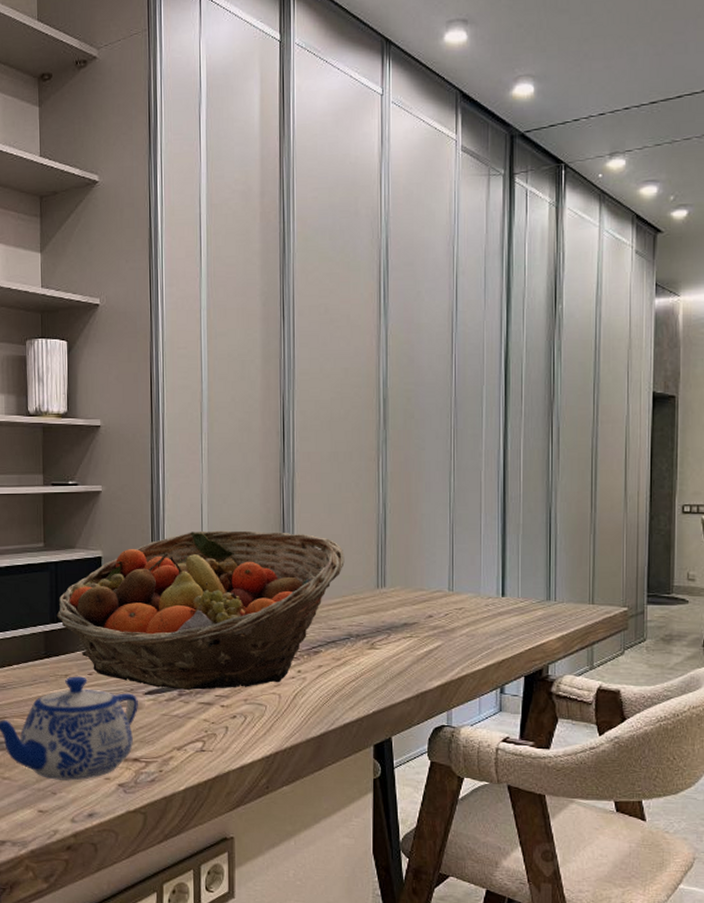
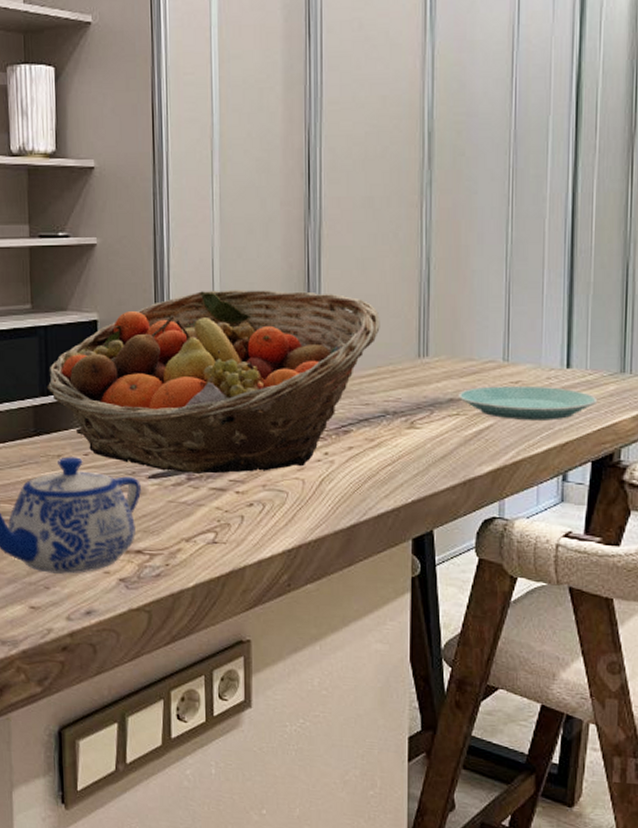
plate: none [411,612,529,641] -> present [458,386,598,421]

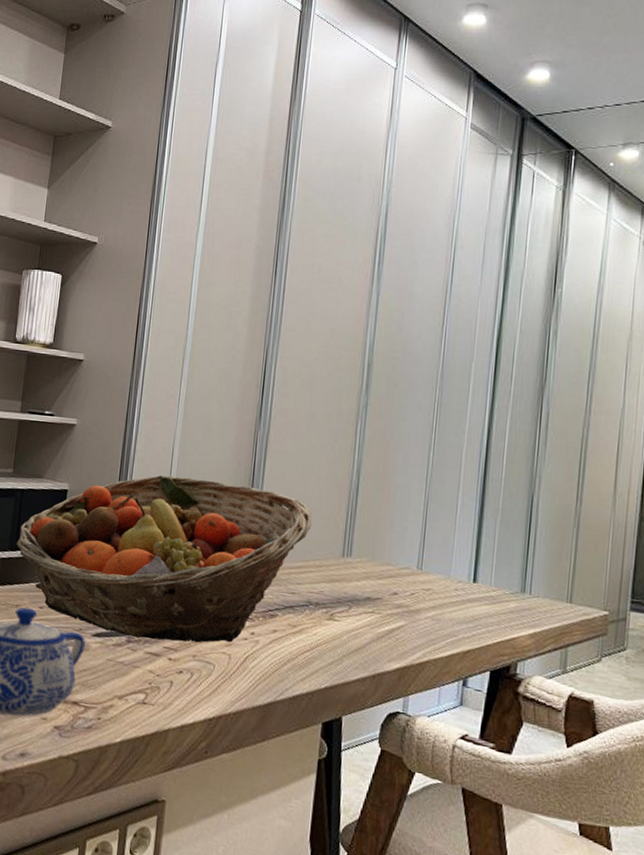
plate: present [458,386,598,421] -> none [375,590,499,629]

